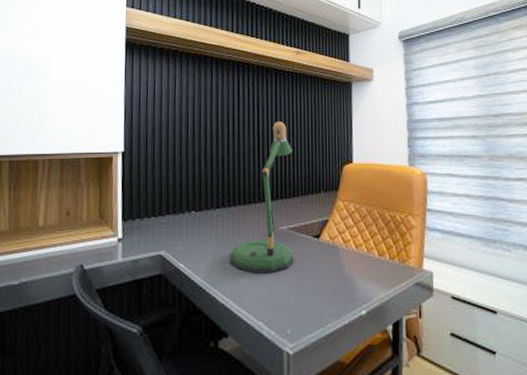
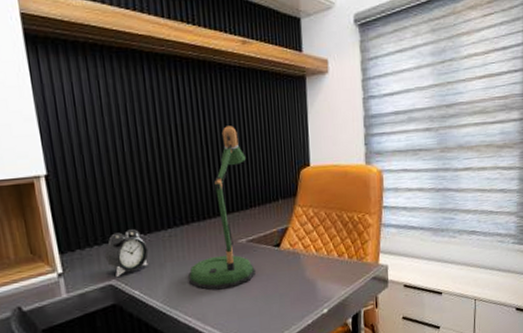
alarm clock: none [159,206,197,249] -> present [104,229,149,278]

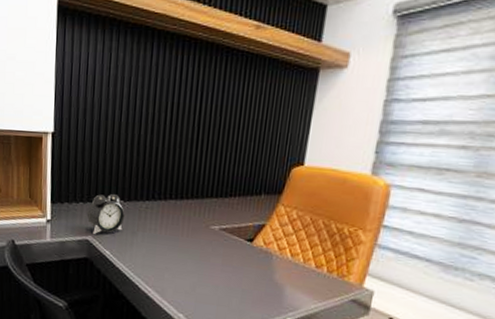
desk lamp: present [188,125,255,290] -> none [156,111,236,271]

